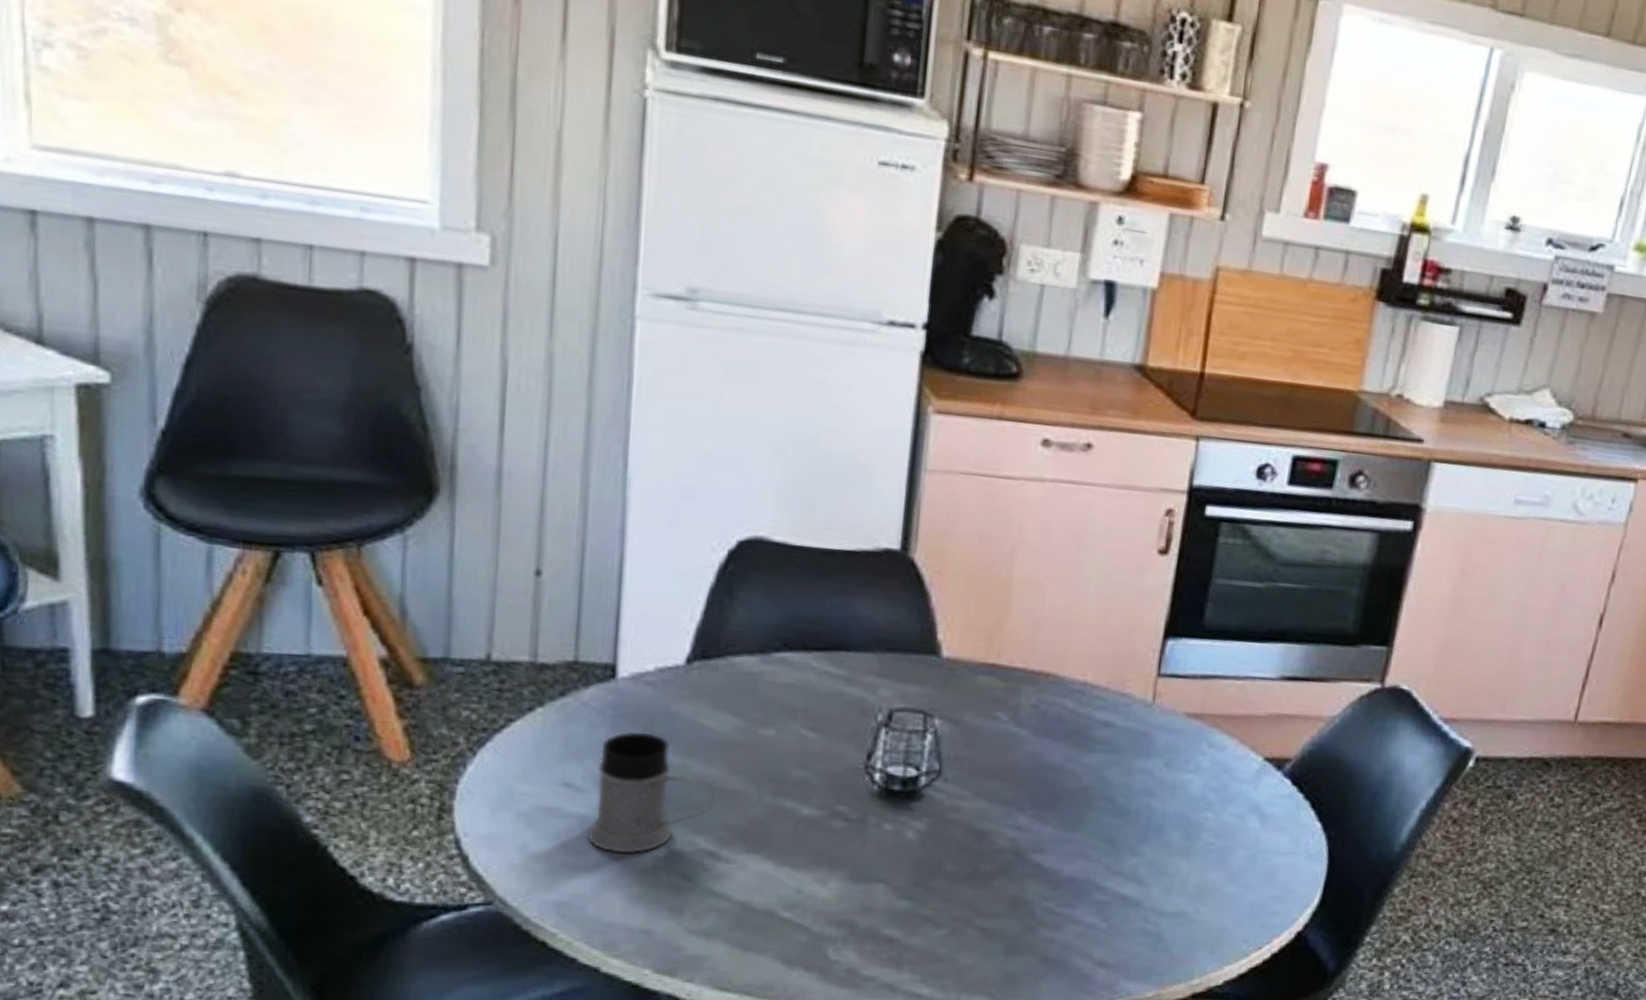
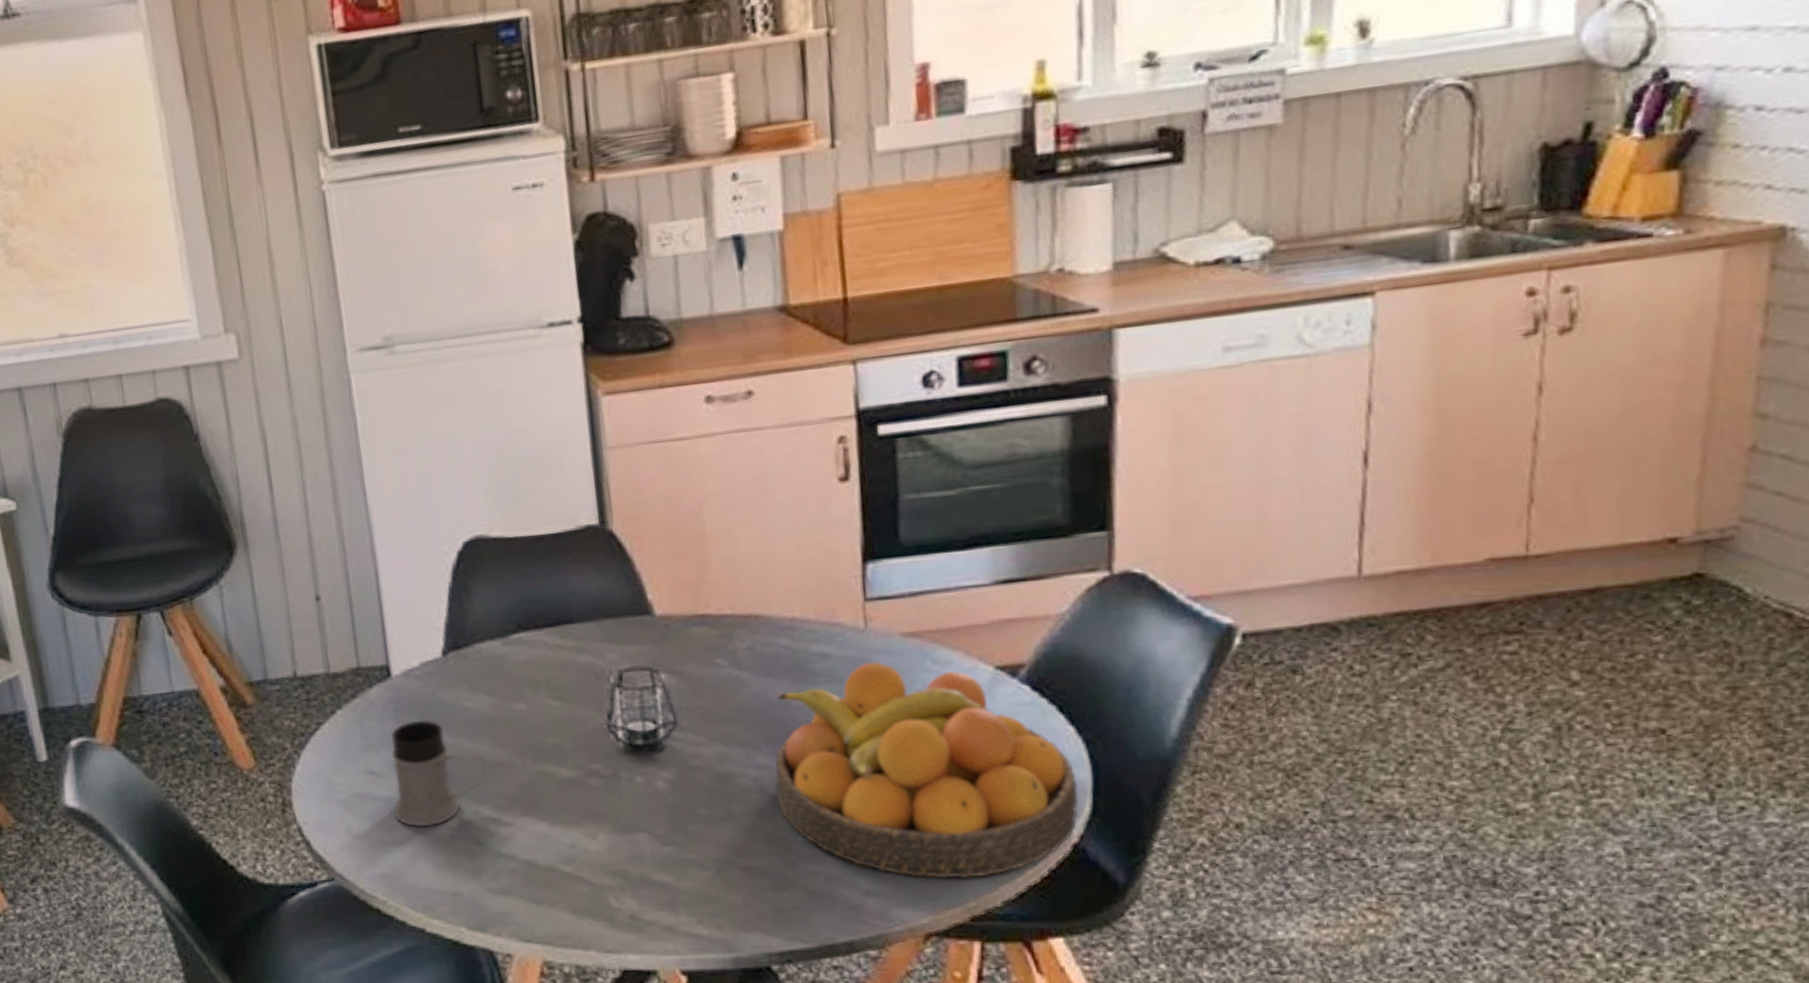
fruit bowl: none [1029,736,1314,957] -> present [775,662,1079,879]

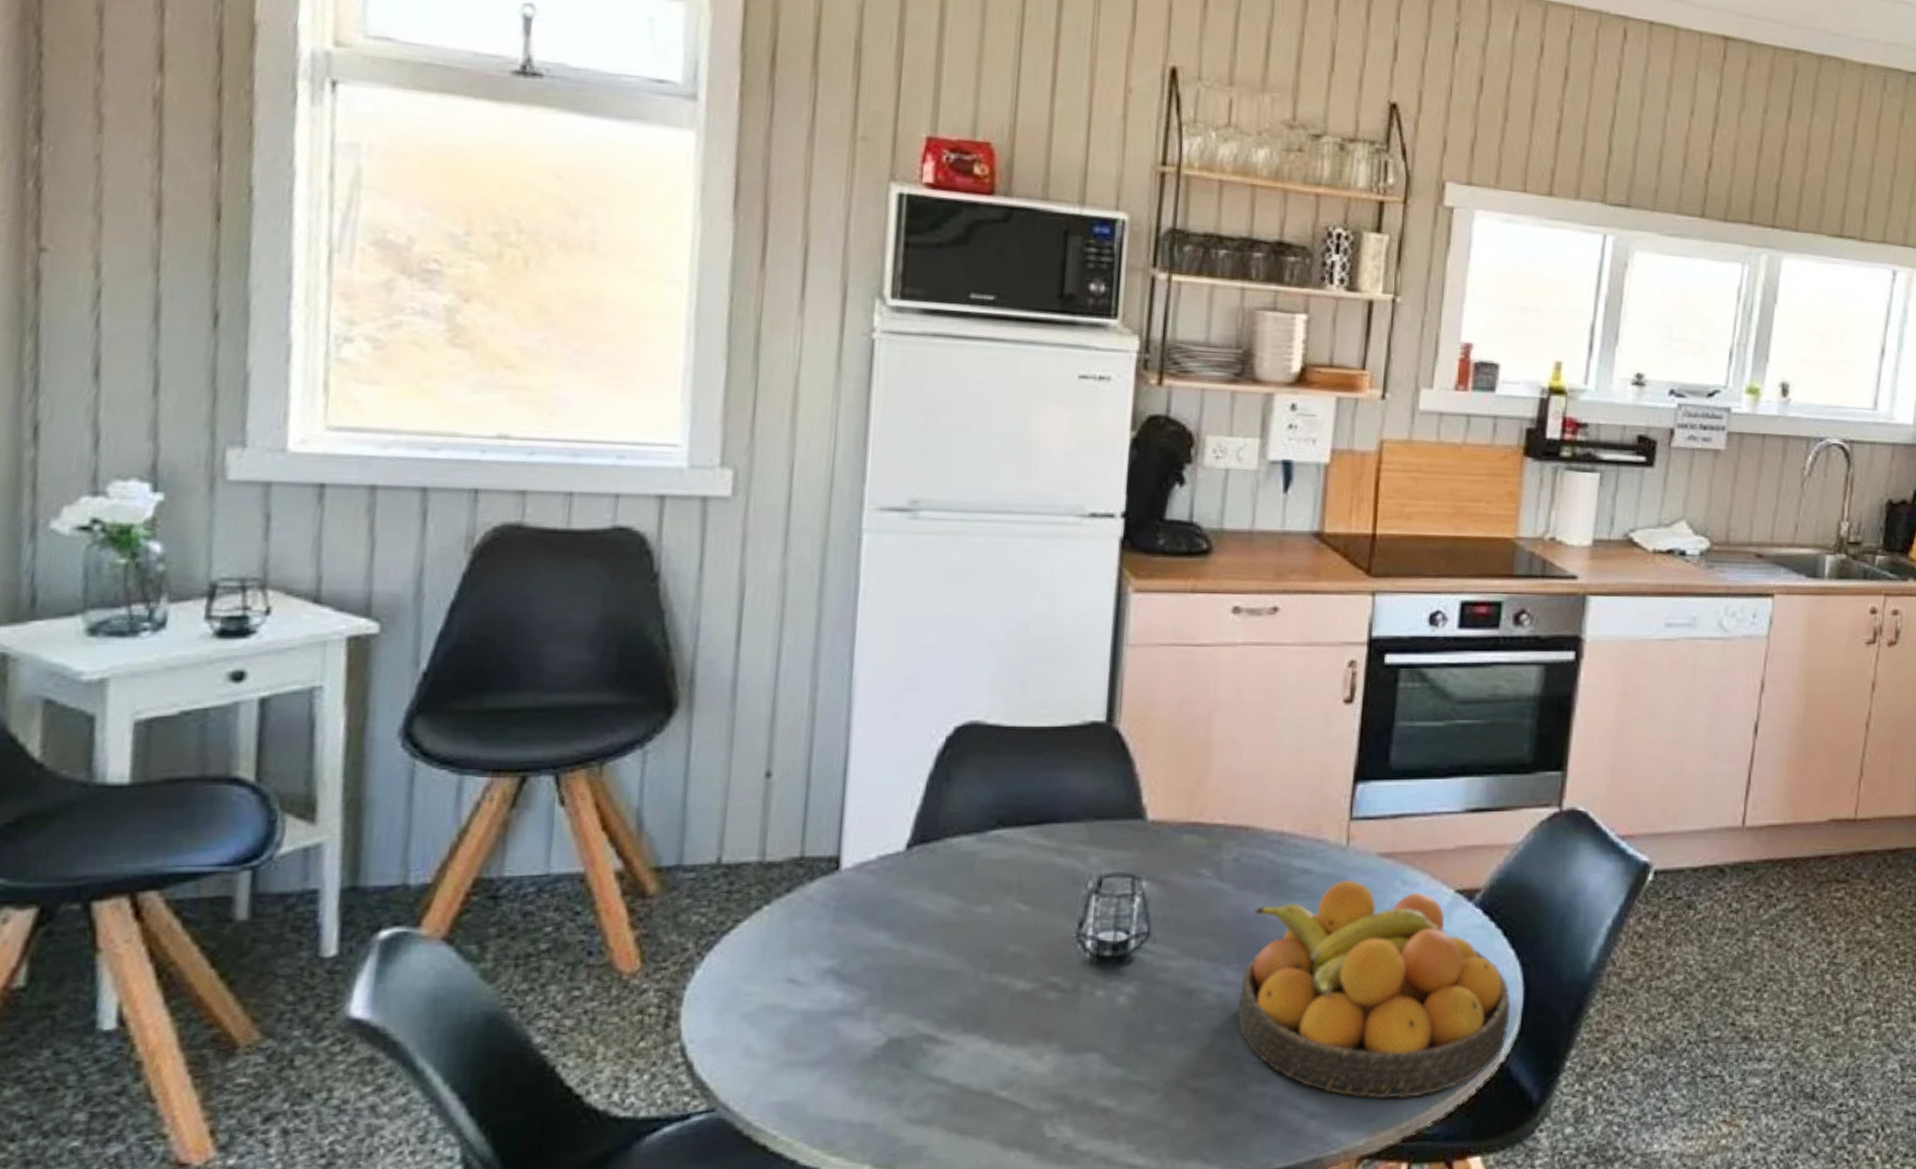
mug: present [391,719,488,828] -> none [808,920,934,1047]

